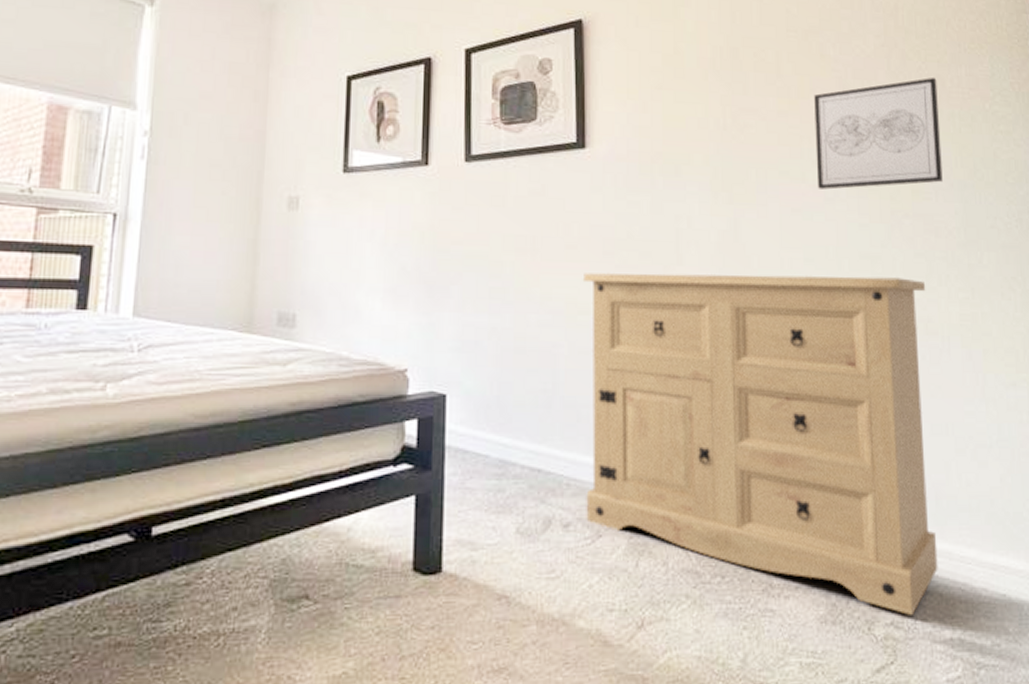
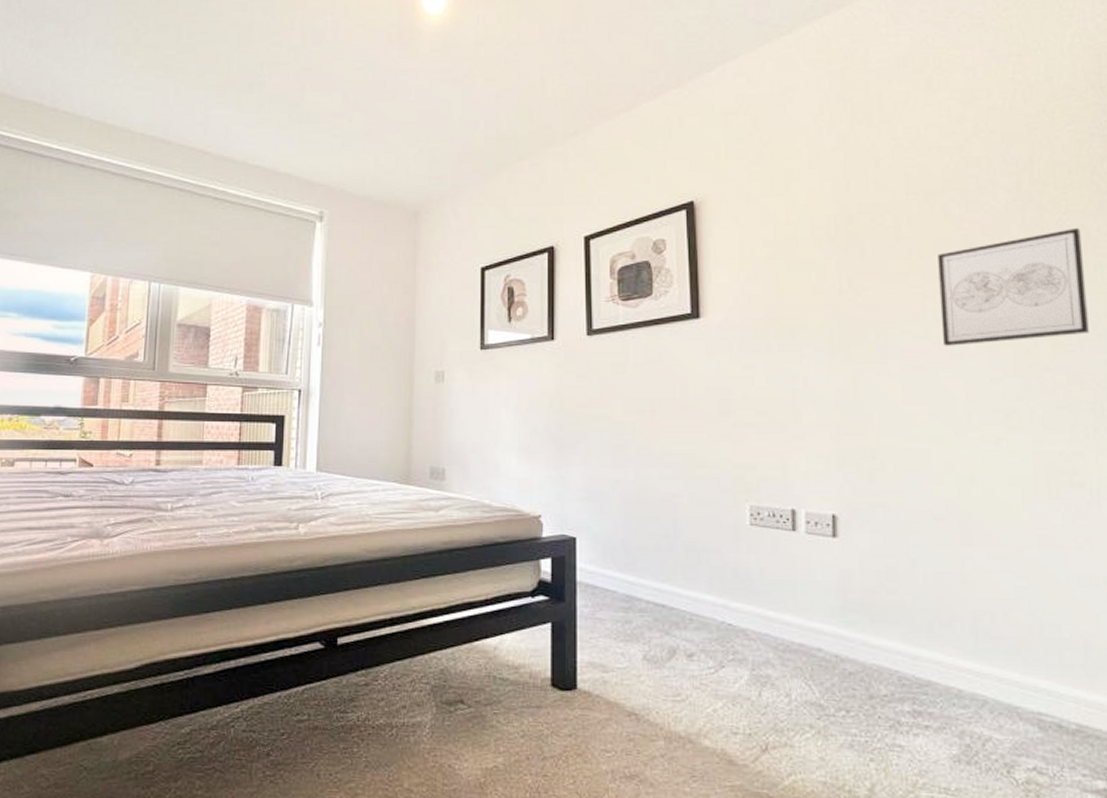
sideboard: present [582,273,938,615] -> none [700,430,1088,762]

